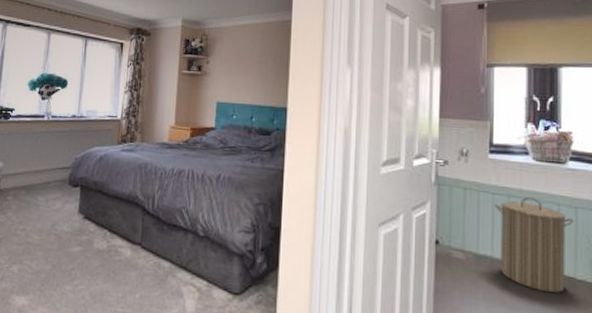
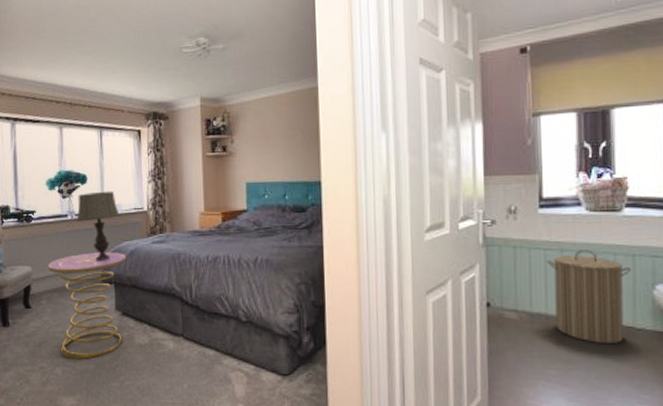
side table: none [19,154,96,260] -> present [48,252,127,360]
table lamp: none [52,96,94,163] -> present [76,191,120,260]

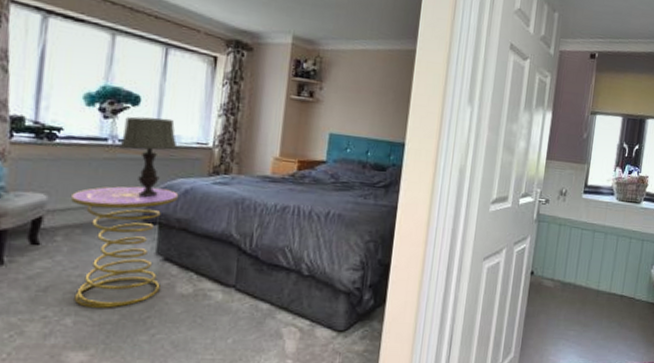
laundry hamper: present [547,250,632,345] -> none [580,232,640,312]

